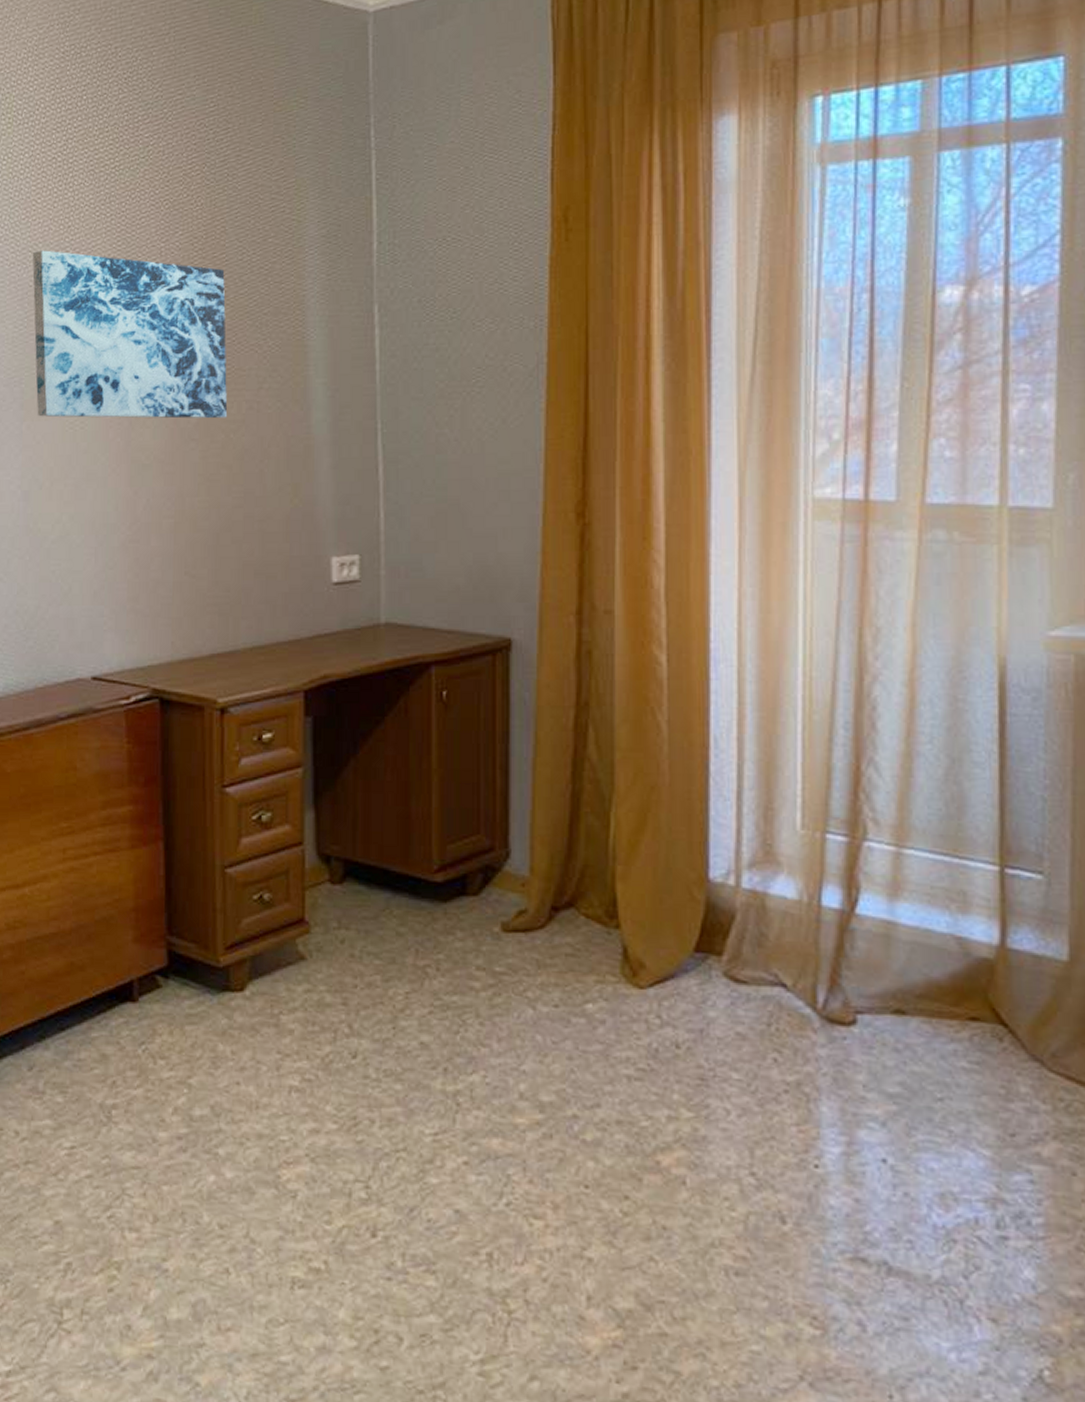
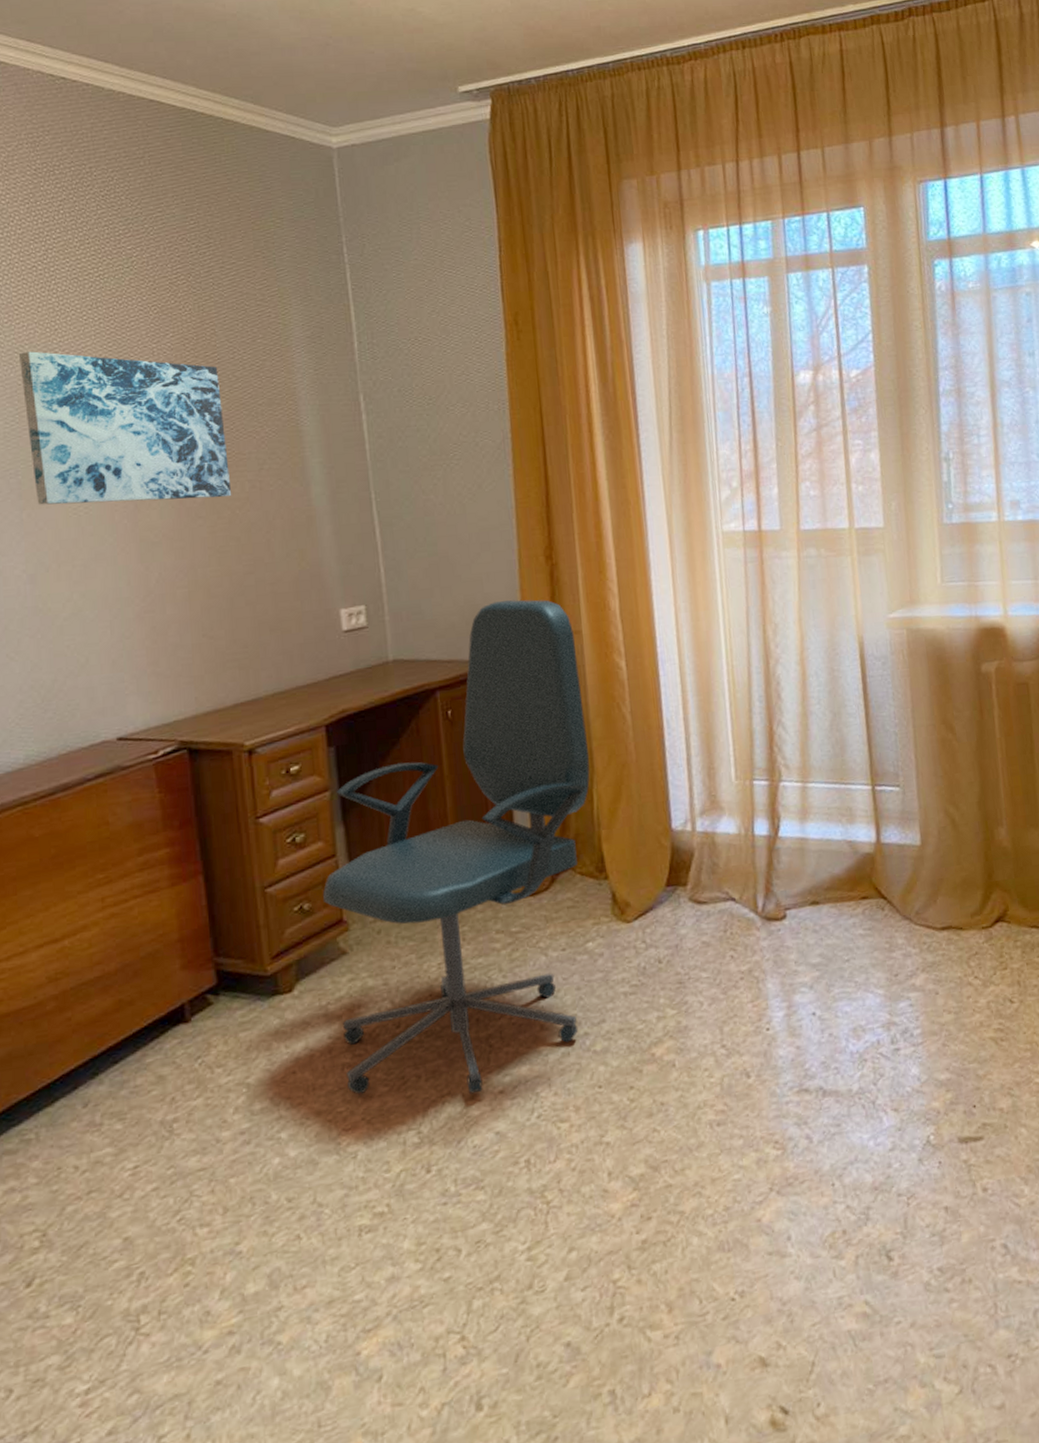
office chair: none [284,563,610,1157] -> present [322,599,590,1095]

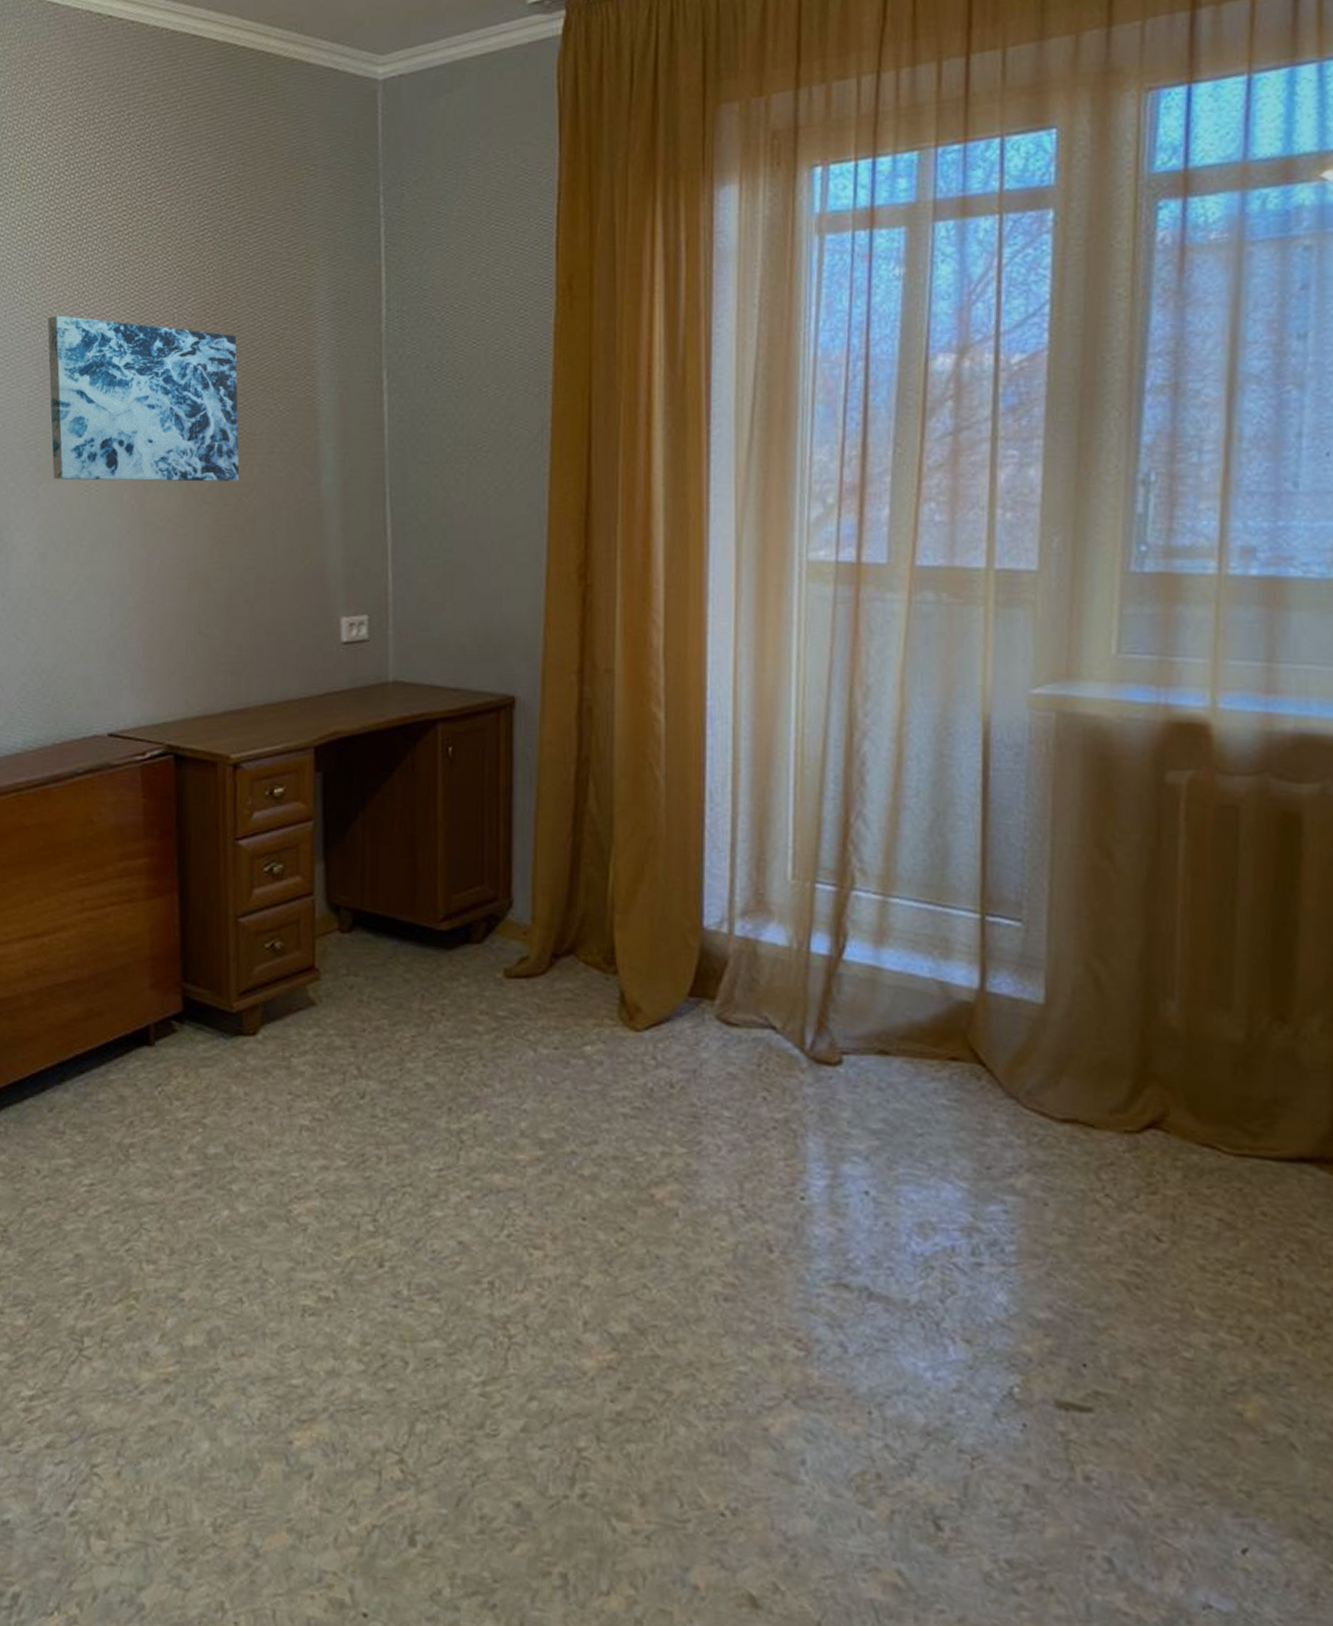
office chair: present [322,599,590,1095] -> none [295,623,609,1192]

